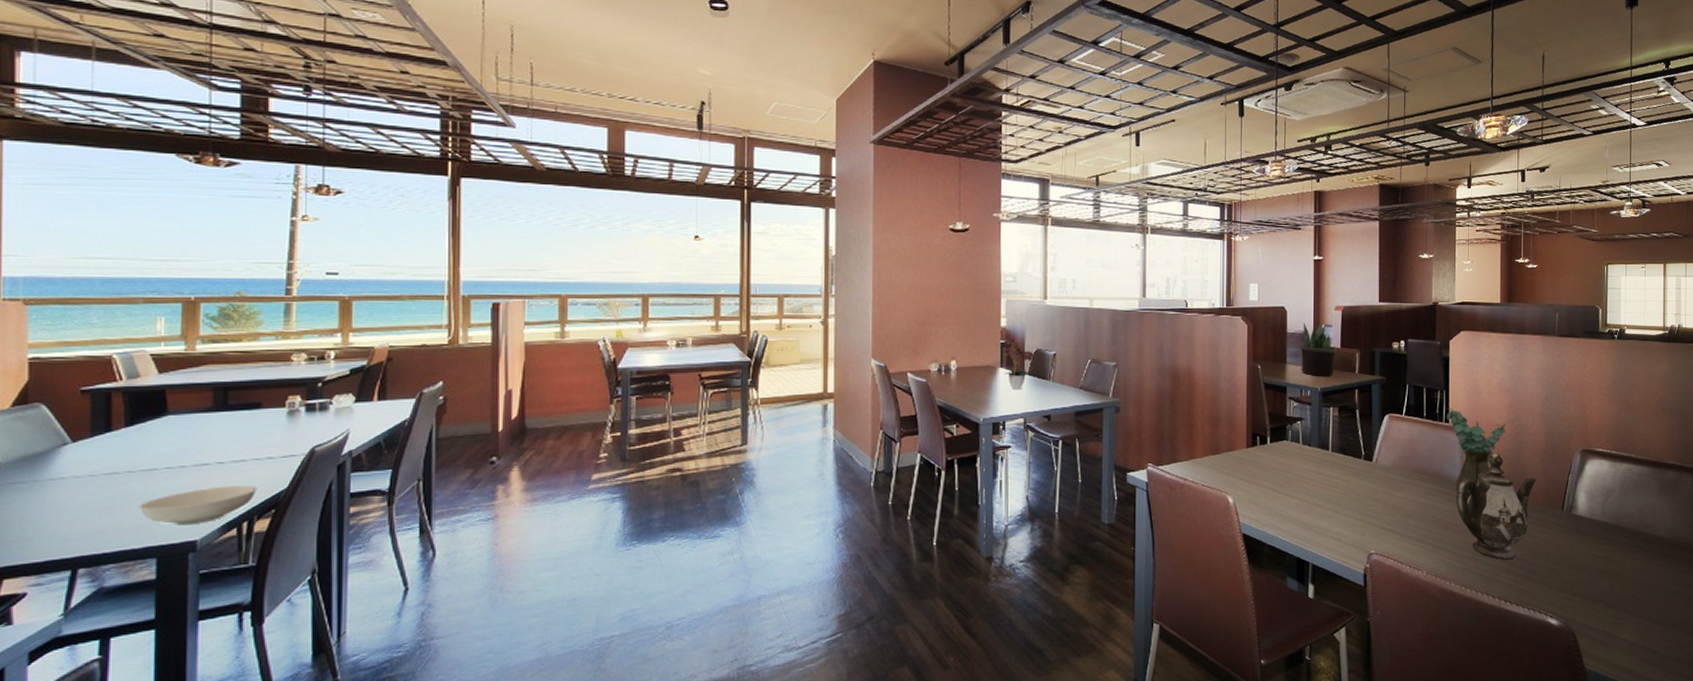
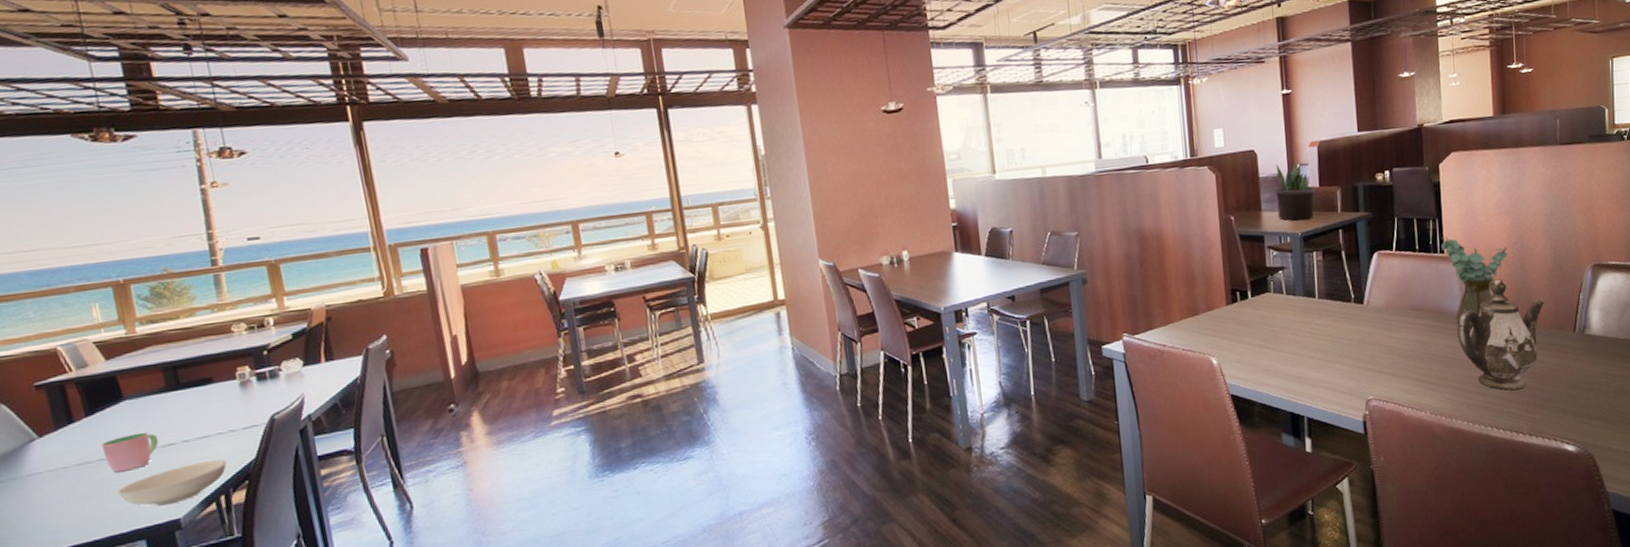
cup: none [134,449,194,486] -> present [101,432,159,473]
flower arrangement: present [1003,337,1035,390] -> none [956,219,991,274]

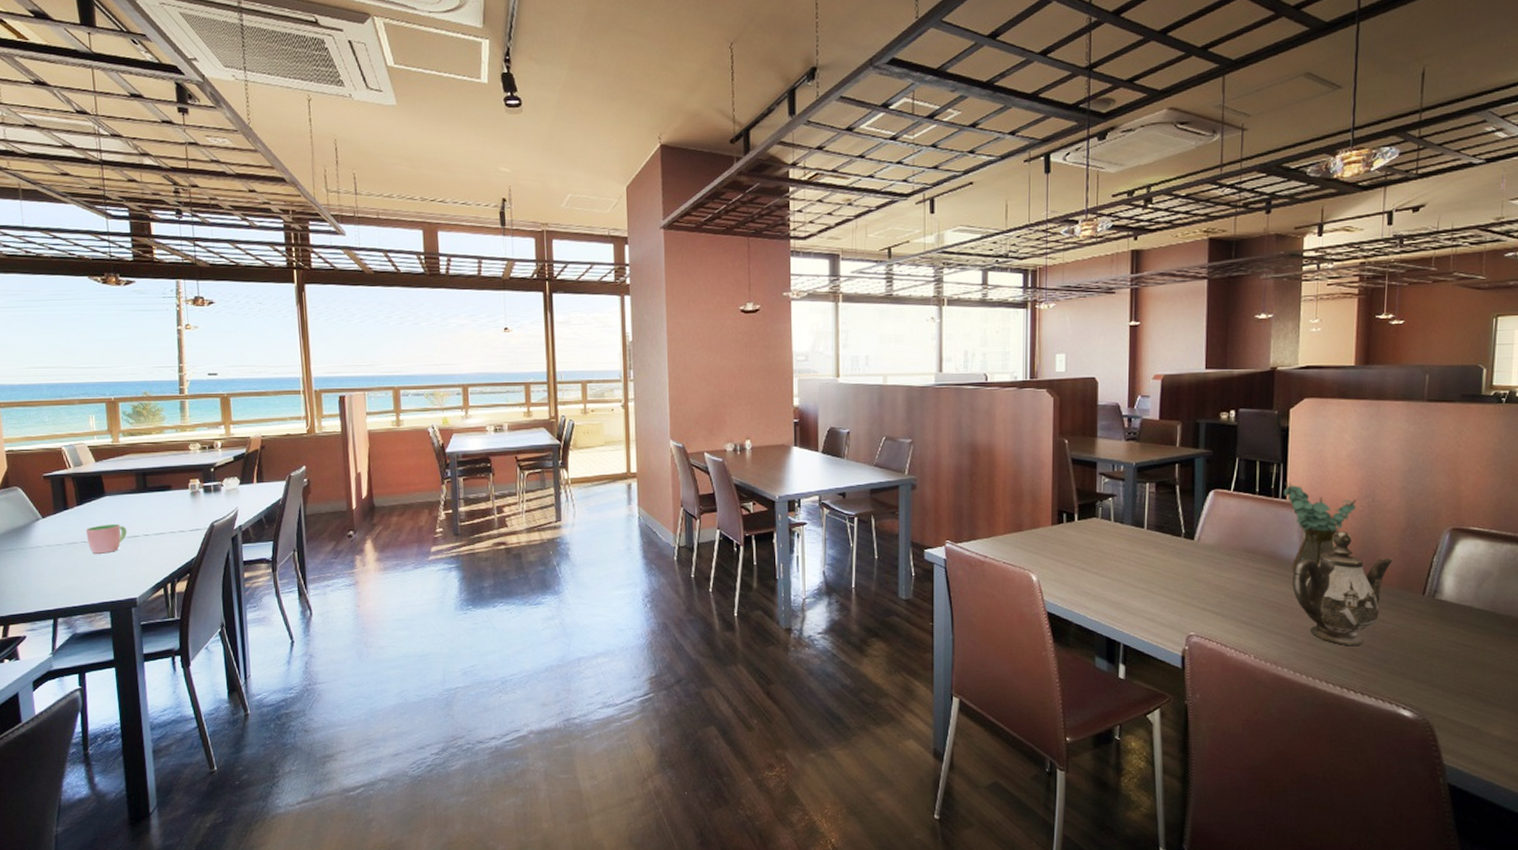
bowl: present [117,459,227,506] -> none [93,554,175,585]
planter: present [1275,162,1315,221] -> none [1113,393,1155,450]

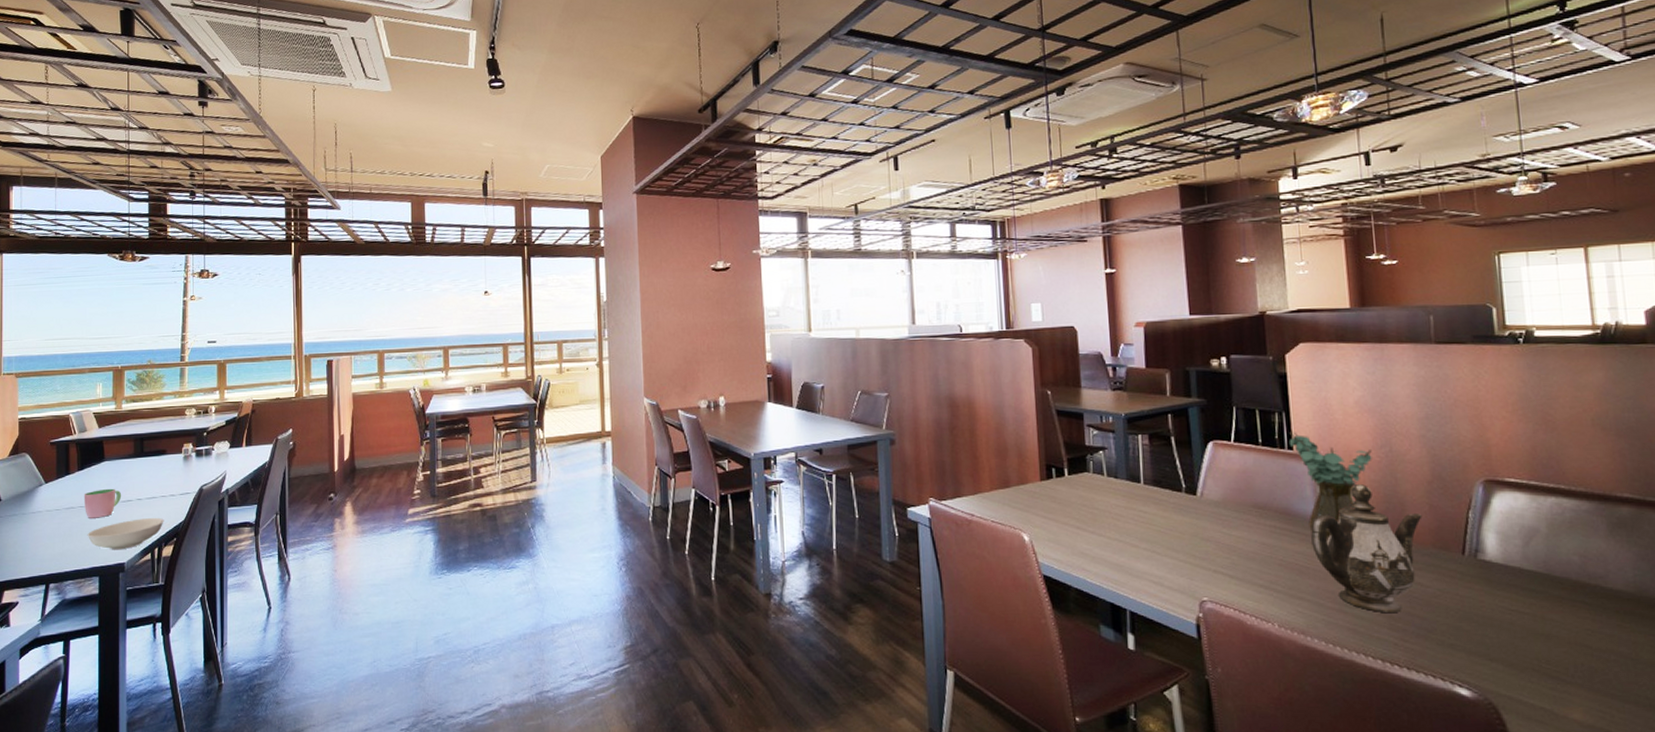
bowl: none [93,554,175,585] -> present [87,518,164,550]

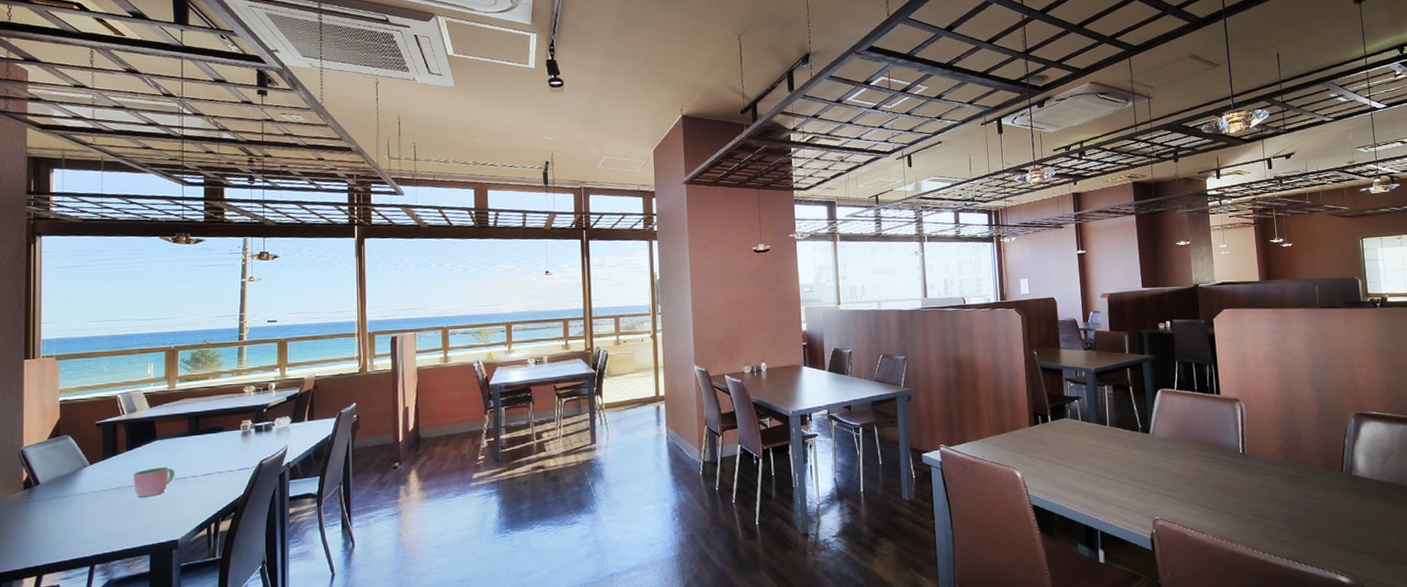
bowl: present [87,518,164,550] -> none [137,494,221,528]
vase: present [1288,432,1372,541] -> none [1217,380,1277,467]
teapot: present [1311,483,1422,614] -> none [1234,419,1313,522]

